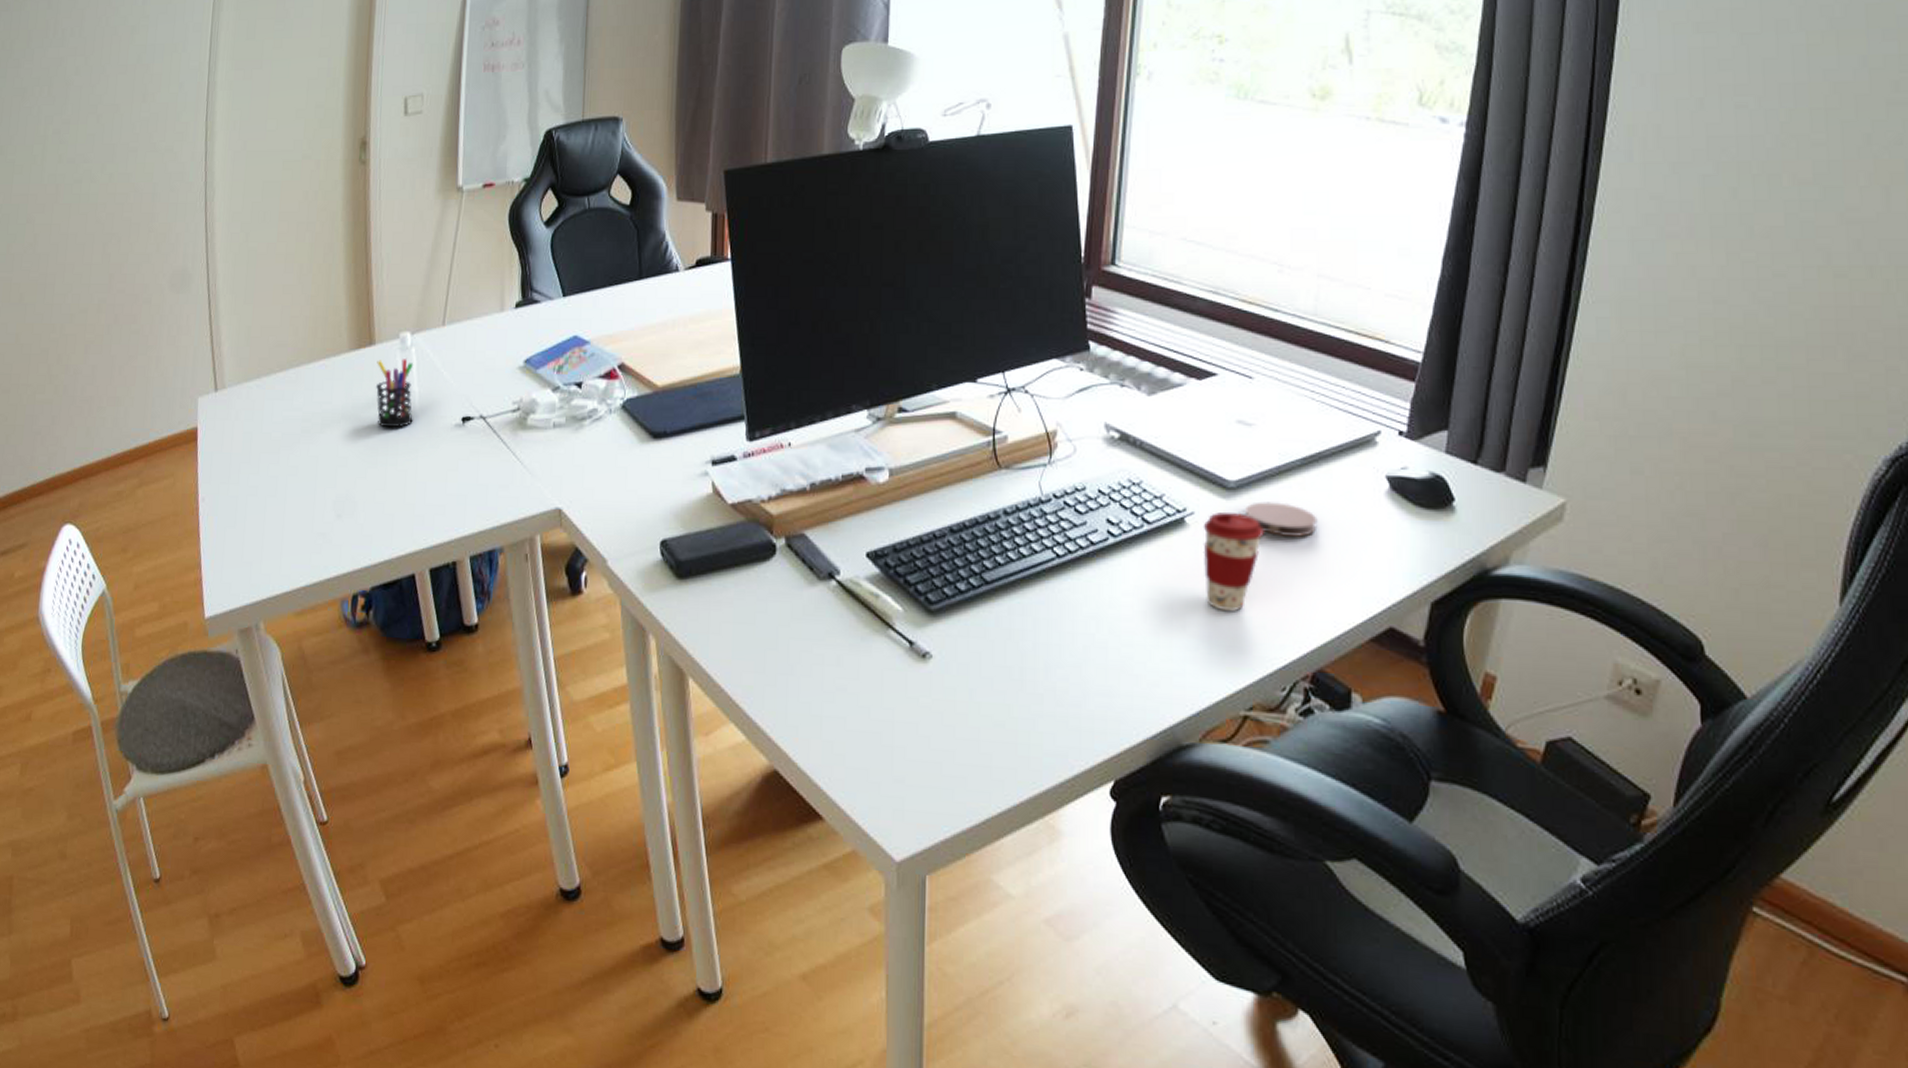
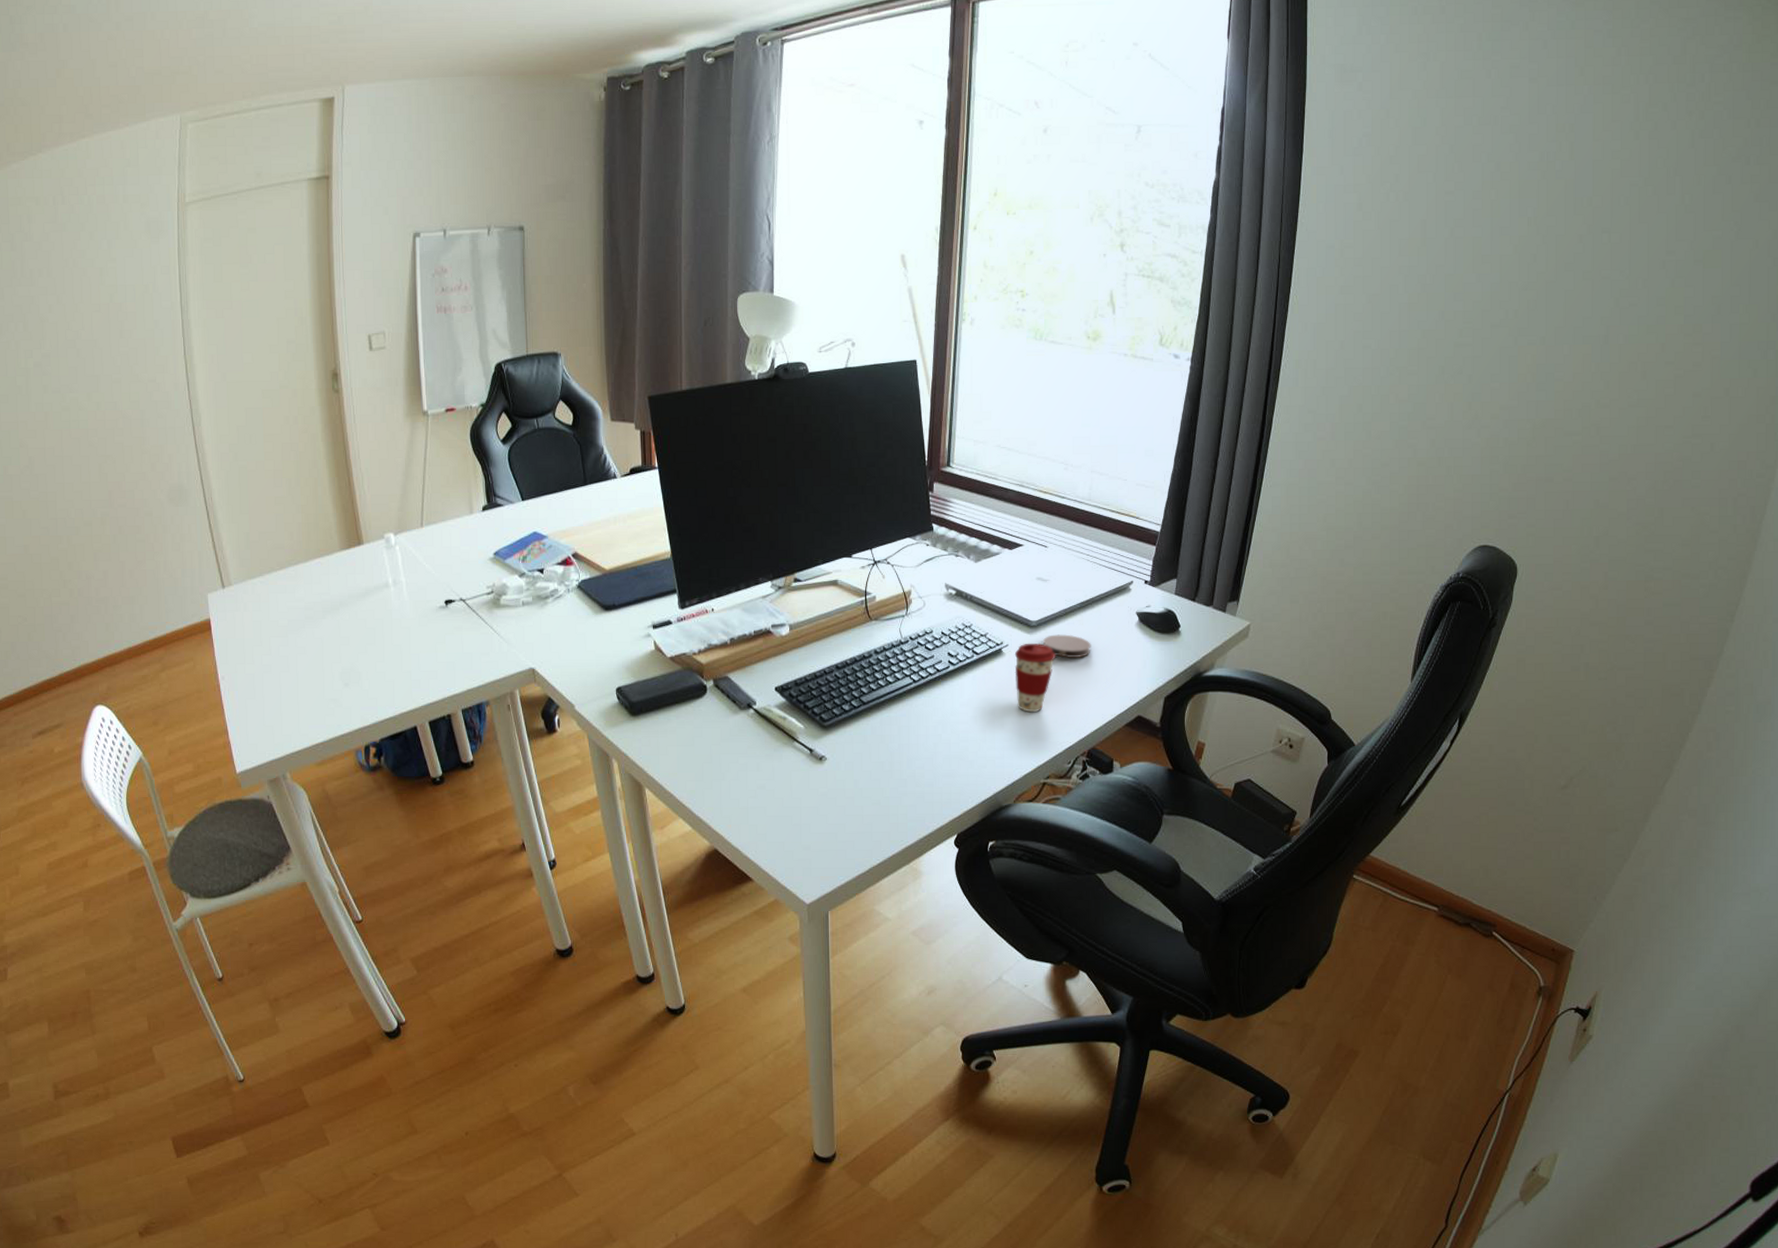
pen holder: present [375,359,414,428] -> none [366,555,403,612]

